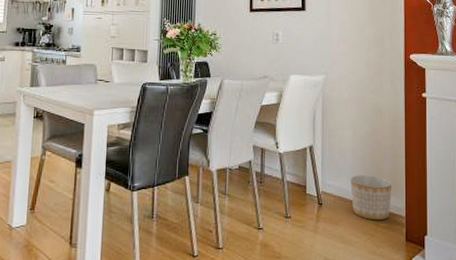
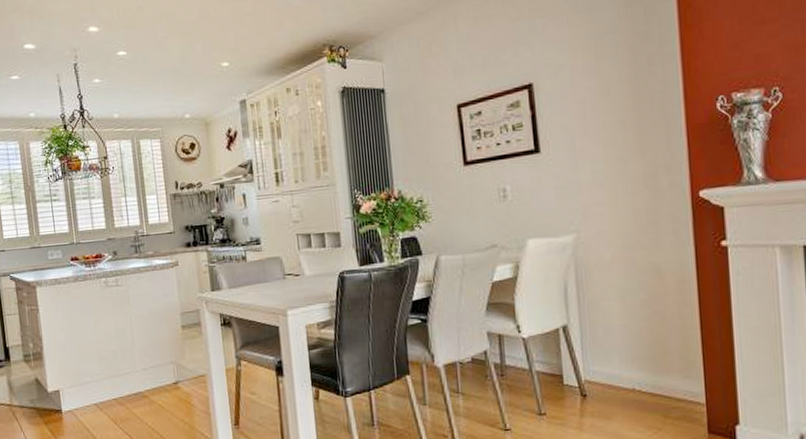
planter: present [350,174,392,221] -> none [623,355,684,411]

